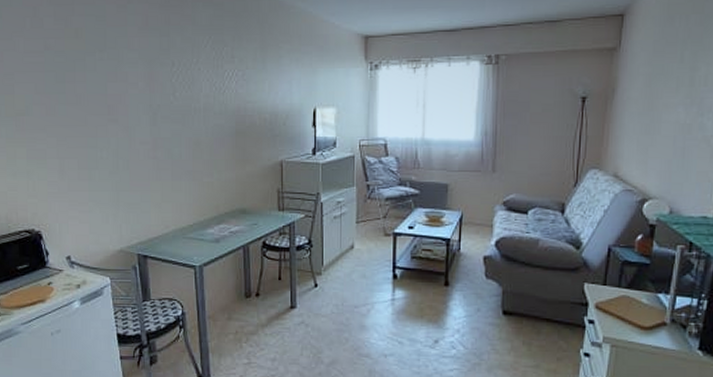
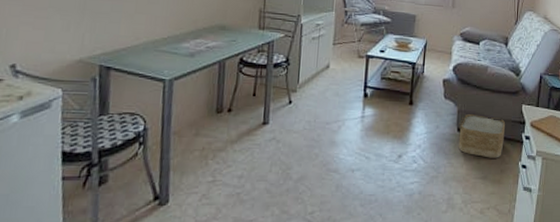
woven basket: none [503,295,563,345] -> present [458,114,506,158]

